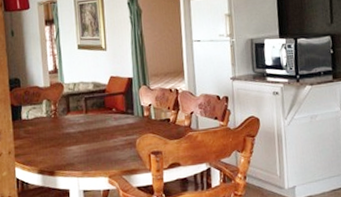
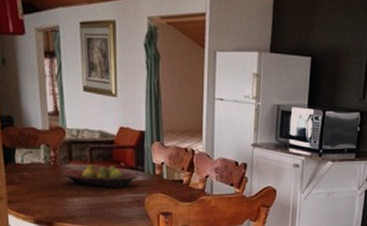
fruit bowl: none [62,112,128,134] -> present [63,164,138,188]

